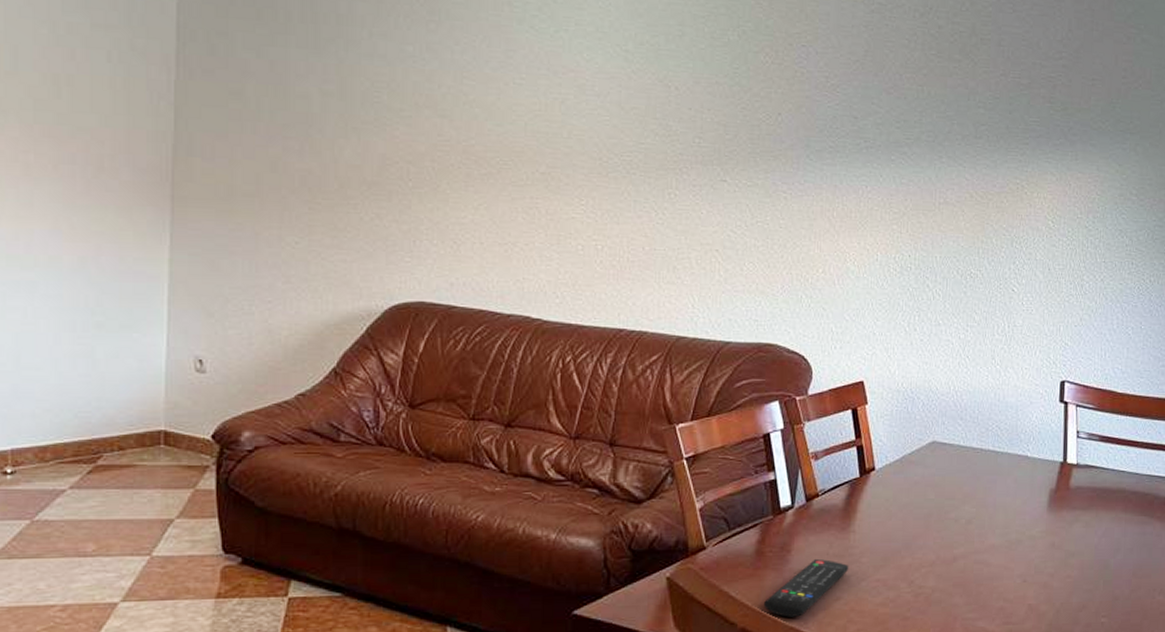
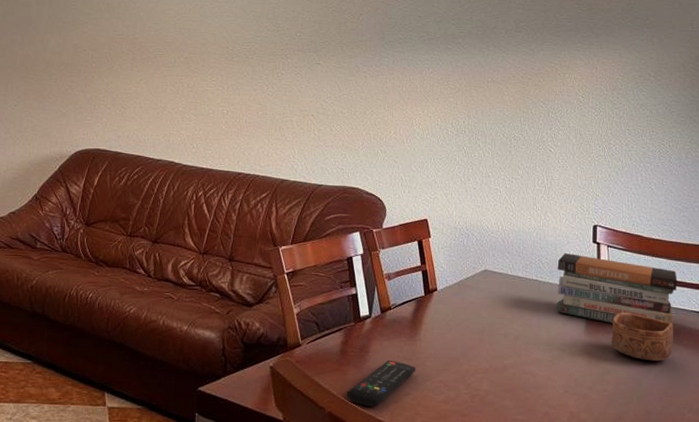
book stack: none [1016,416,1153,498] -> present [556,253,678,324]
bowl: none [1077,483,1146,539] -> present [611,312,673,362]

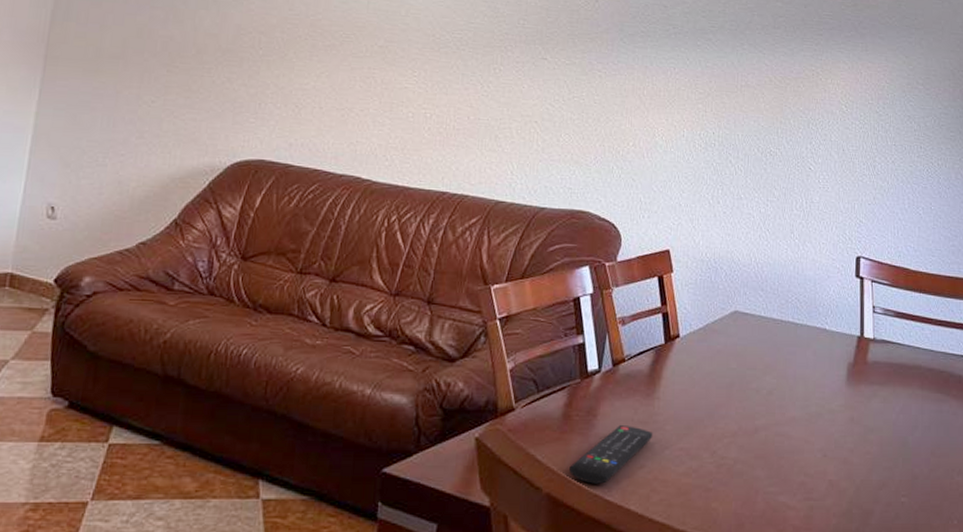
book stack: present [556,253,678,324] -> none [815,290,946,373]
bowl: present [611,312,673,362] -> none [875,358,942,416]

